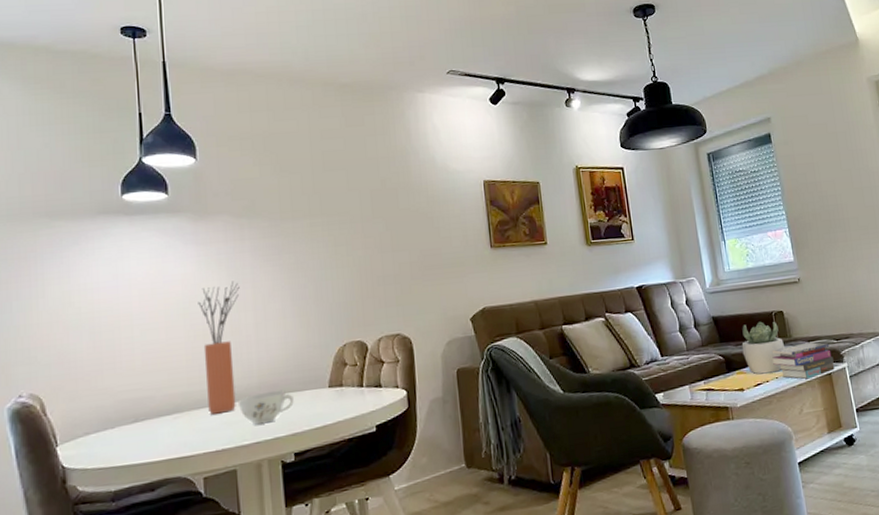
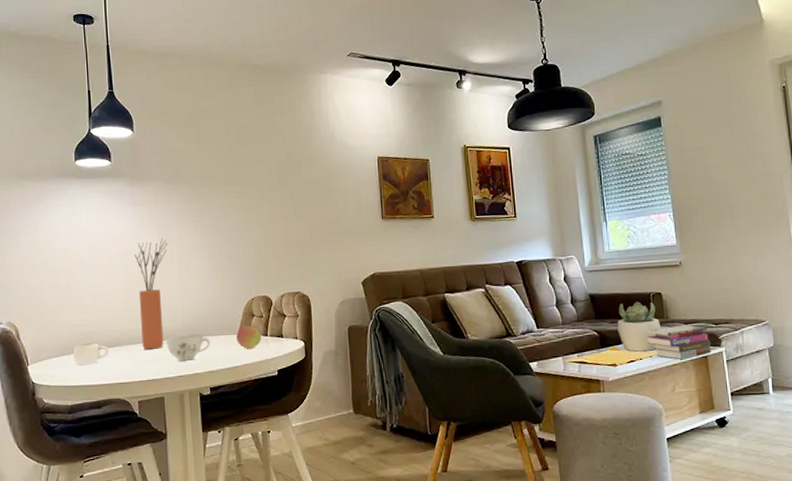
mug: none [117,411,165,441] -> present [72,342,109,366]
fruit: none [325,376,357,404] -> present [236,325,262,349]

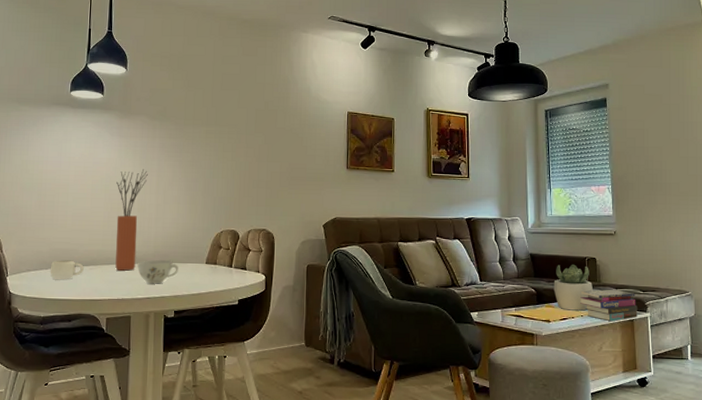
fruit: present [236,325,262,349] -> none [203,256,227,278]

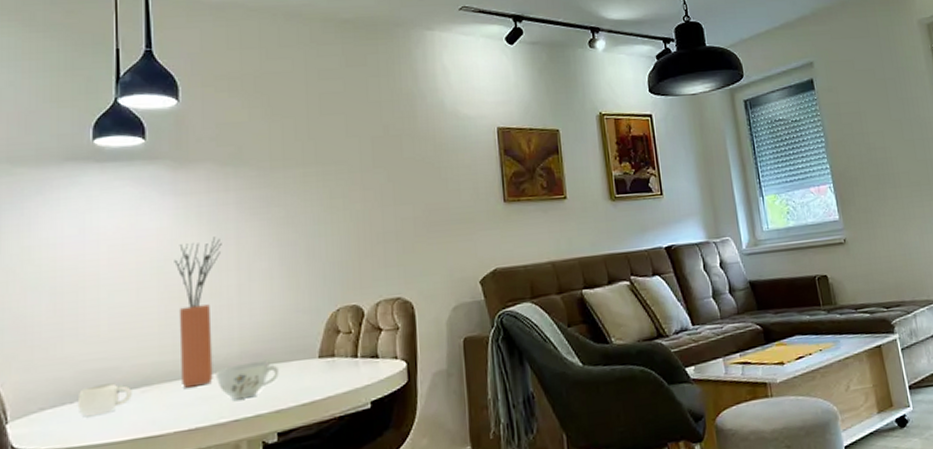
succulent plant: present [553,264,594,311] -> none [781,286,830,346]
books: present [580,289,637,322] -> none [816,310,885,352]

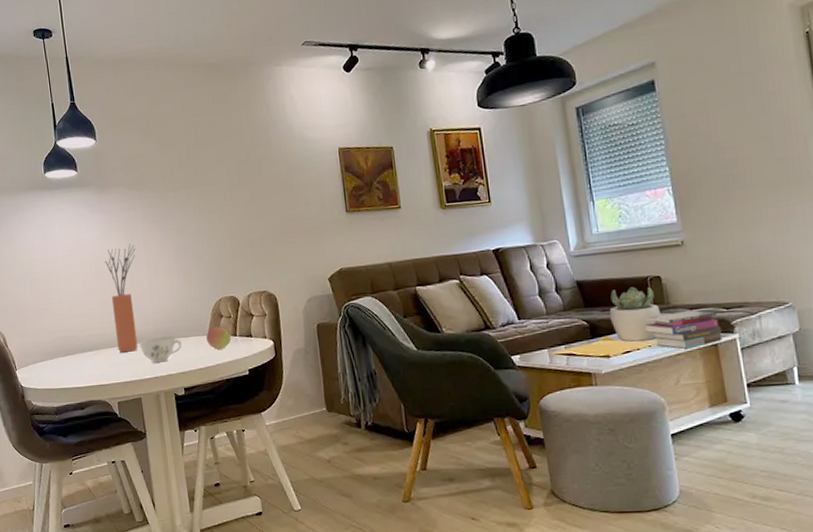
mug: present [77,383,132,418] -> none [55,347,88,369]
fruit: none [315,345,350,377] -> present [206,326,232,349]
succulent plant: none [781,286,830,346] -> present [609,286,662,342]
books: none [816,310,885,352] -> present [645,310,722,350]

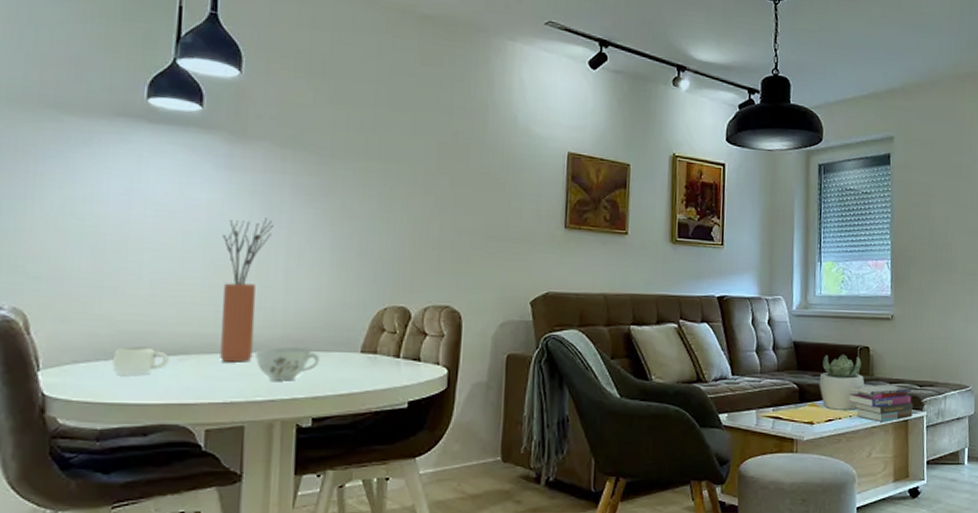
mug: none [55,347,88,369] -> present [112,346,169,376]
fruit: present [206,326,232,349] -> none [356,342,392,372]

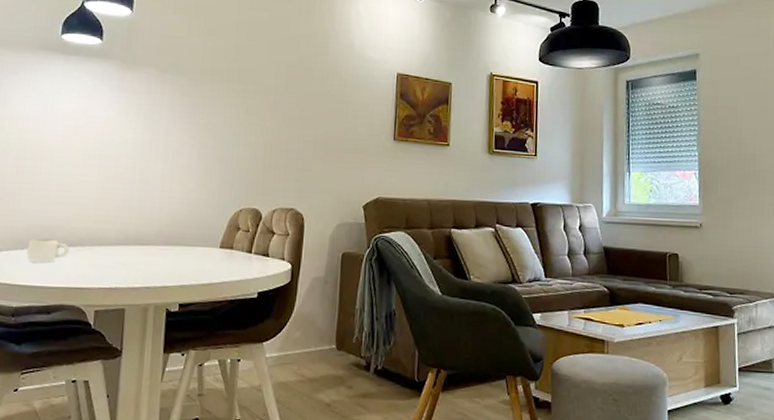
vase: present [220,217,274,363] -> none [108,131,153,254]
teacup: present [254,346,319,381] -> none [135,241,186,271]
succulent plant: present [819,354,865,410] -> none [629,260,675,315]
books: present [849,384,913,423] -> none [659,290,723,328]

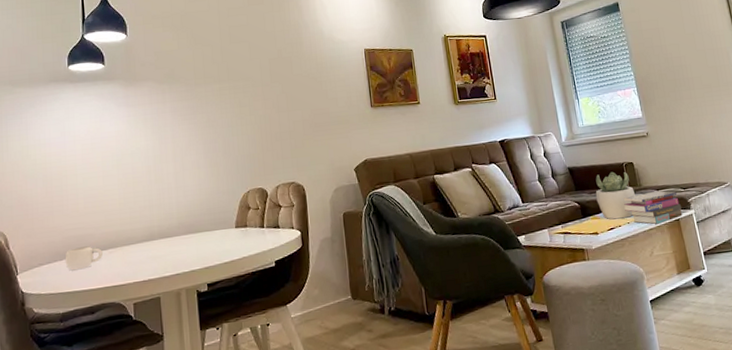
succulent plant: none [629,260,675,315] -> present [595,171,636,220]
books: none [659,290,723,328] -> present [624,190,683,225]

